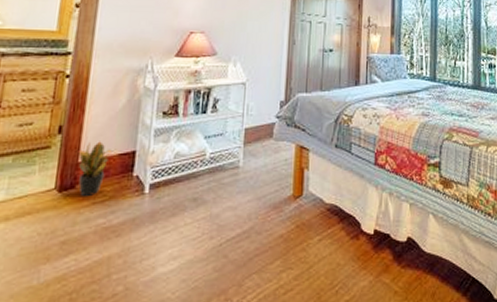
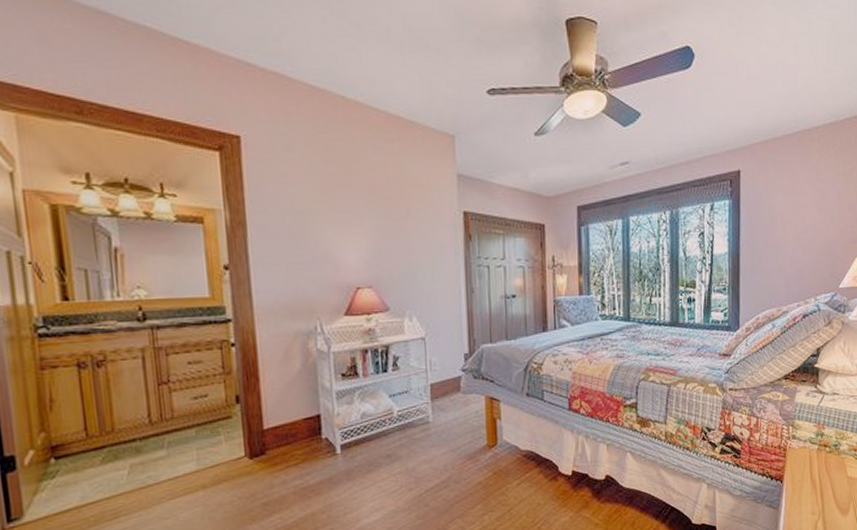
potted plant: present [78,141,113,197] -> none [261,407,296,462]

